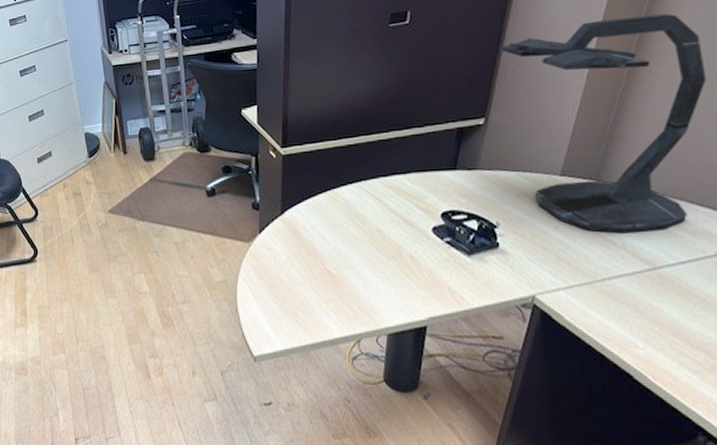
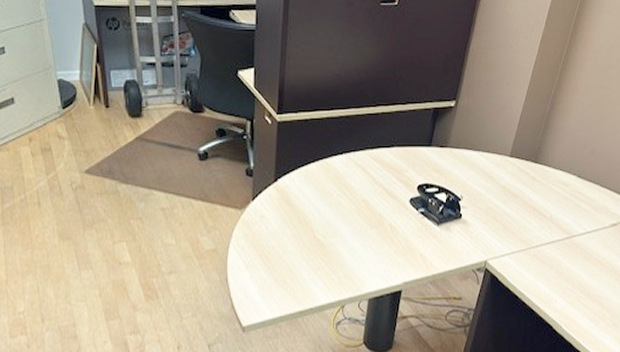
desk lamp: present [501,13,706,232] -> none [471,25,610,207]

